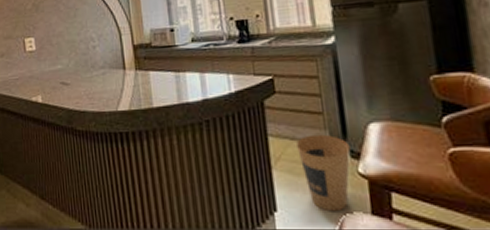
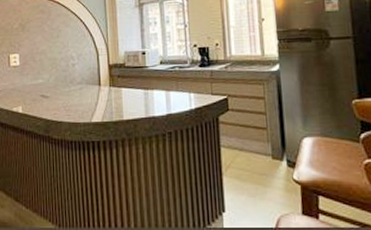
trash can: present [297,134,351,212] -> none [244,146,288,212]

